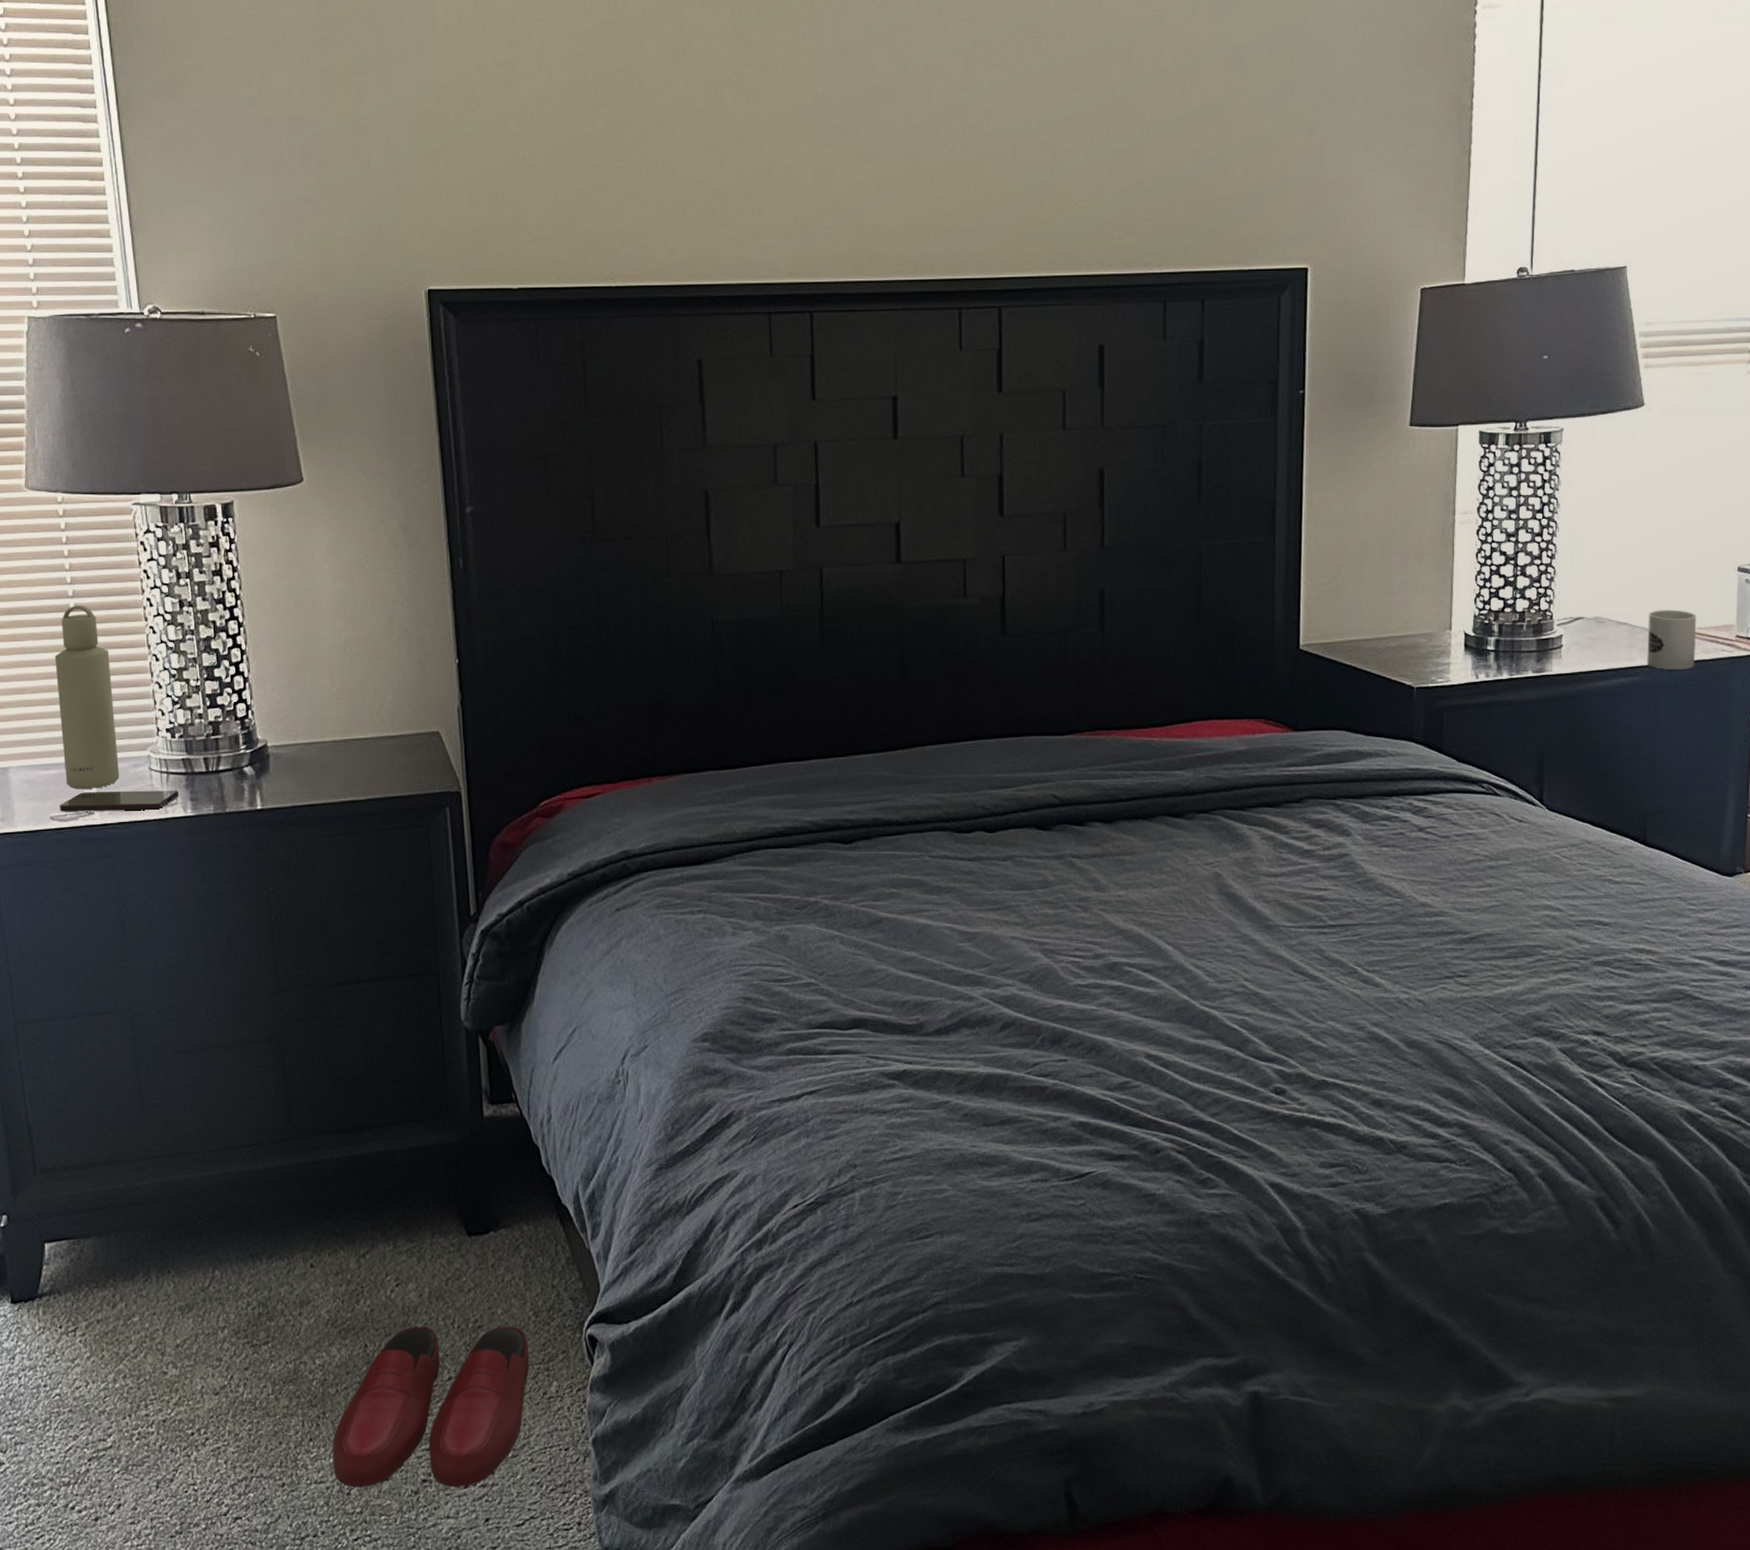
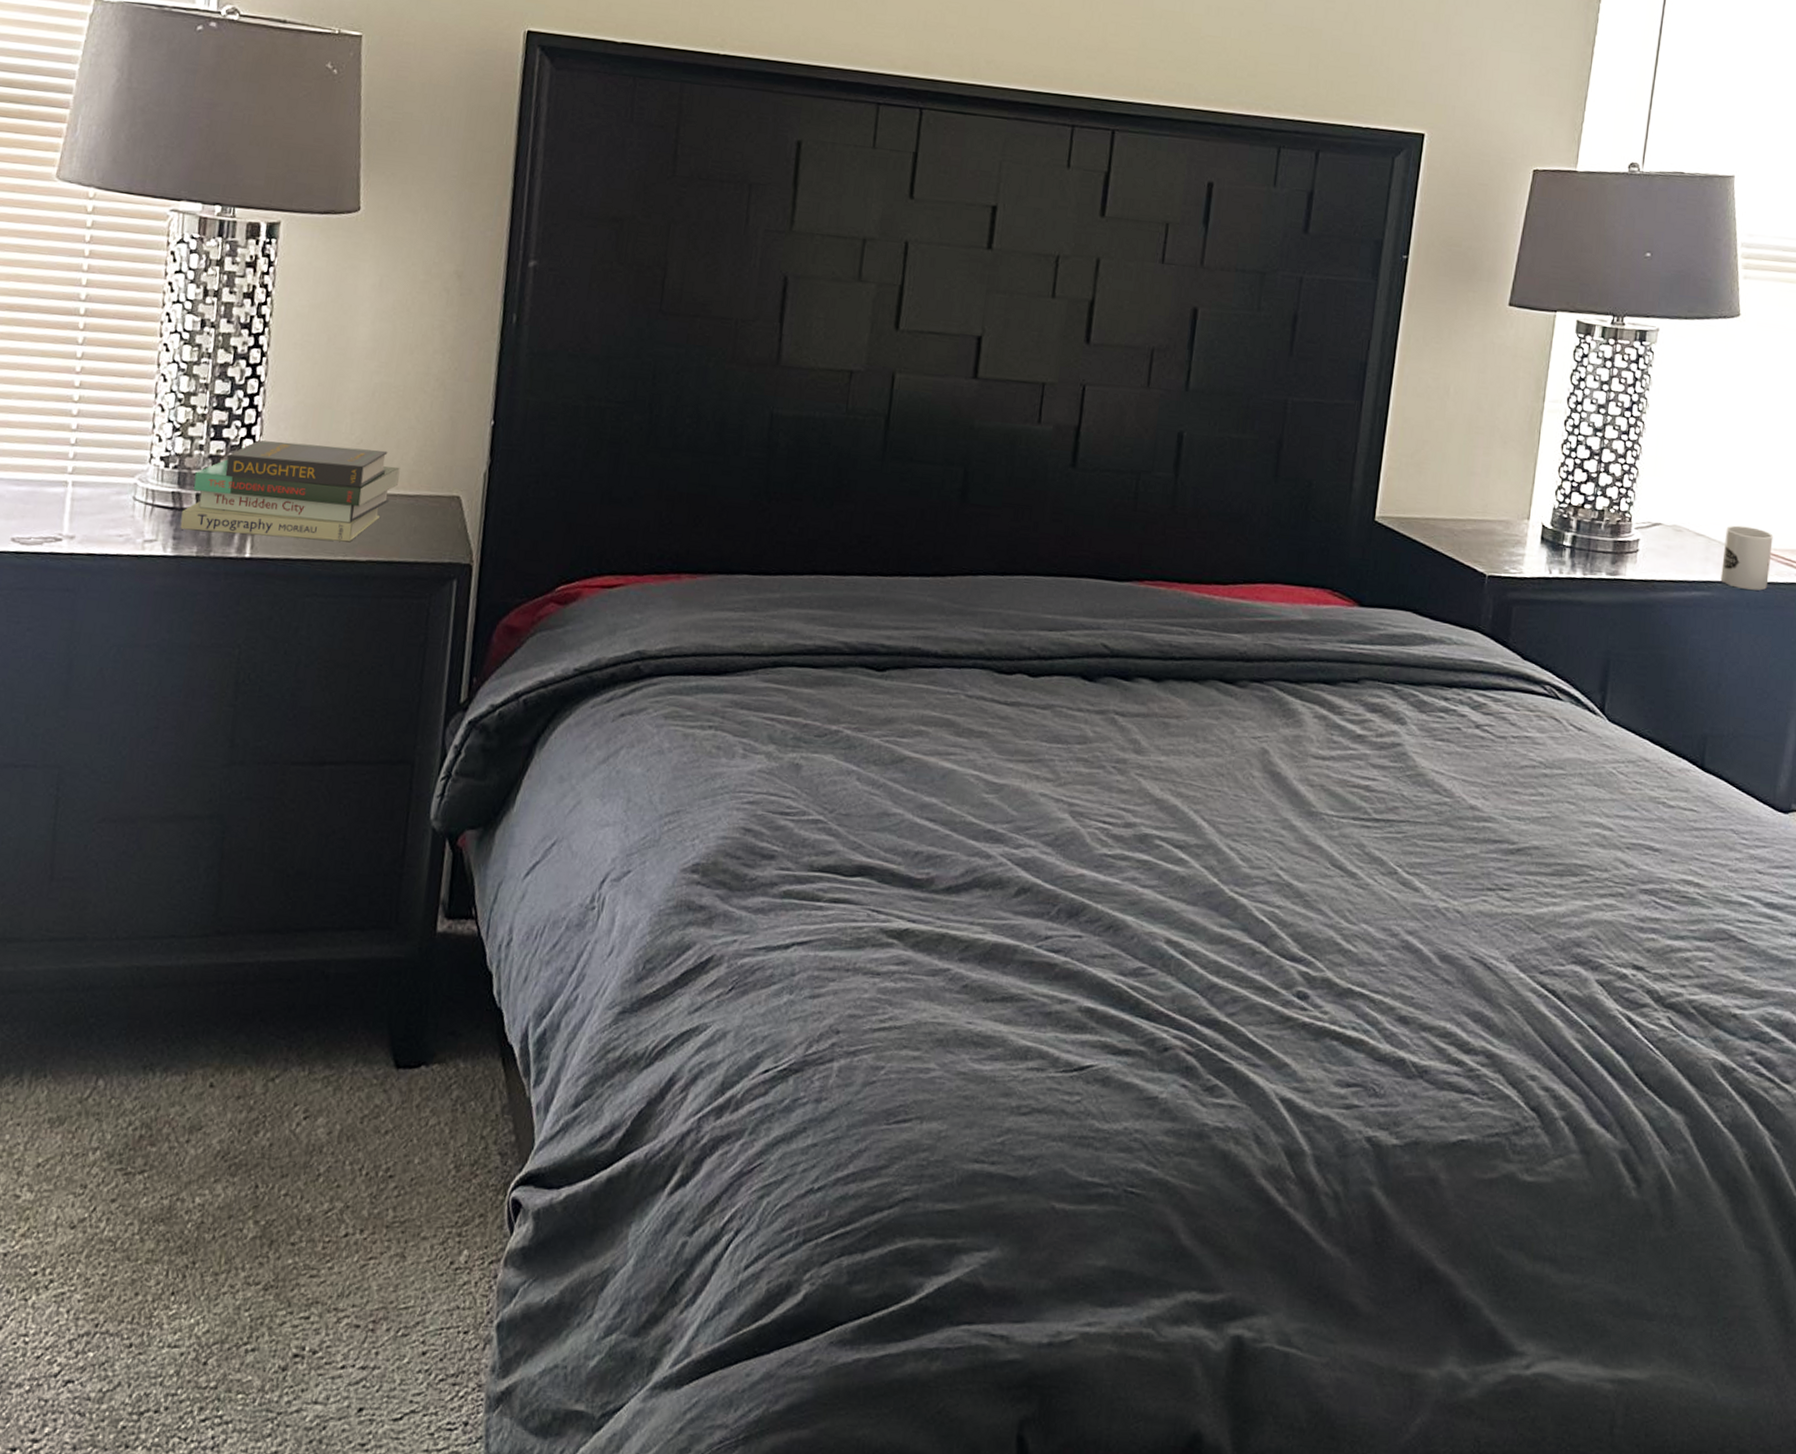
bottle: present [55,605,120,790] -> none [37,310,114,513]
phone: present [60,790,179,812] -> none [24,515,162,545]
books: none [194,698,381,791] -> present [180,440,400,542]
slippers: present [333,1326,529,1488] -> none [192,1168,443,1367]

